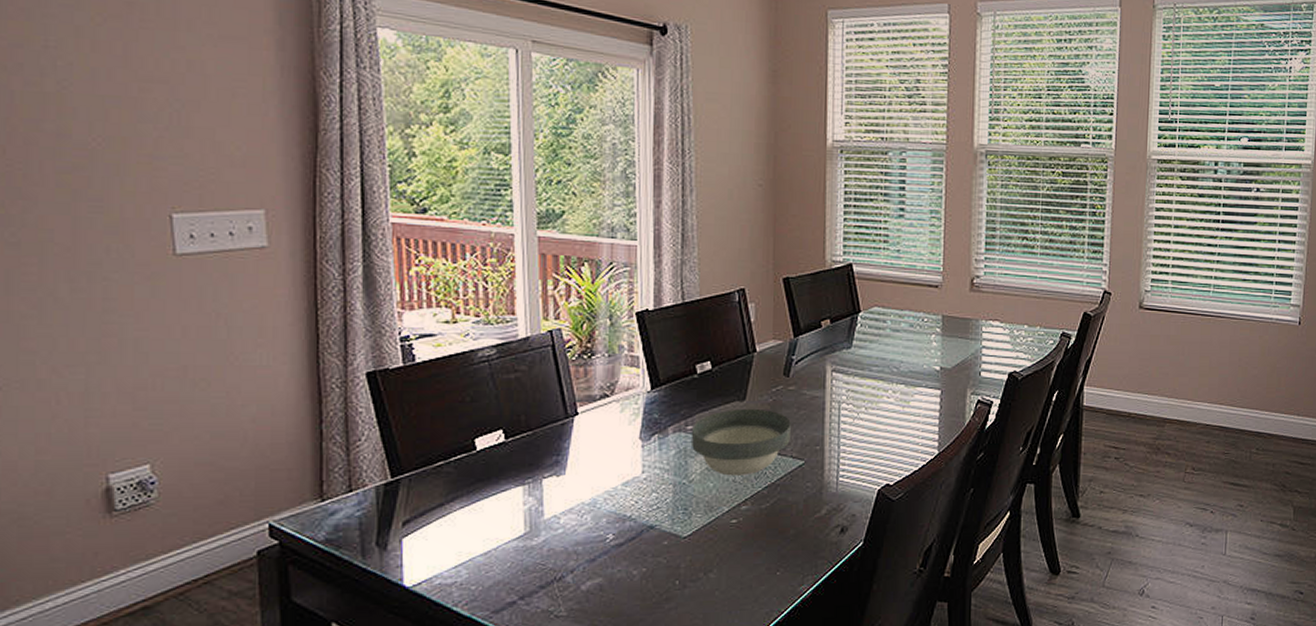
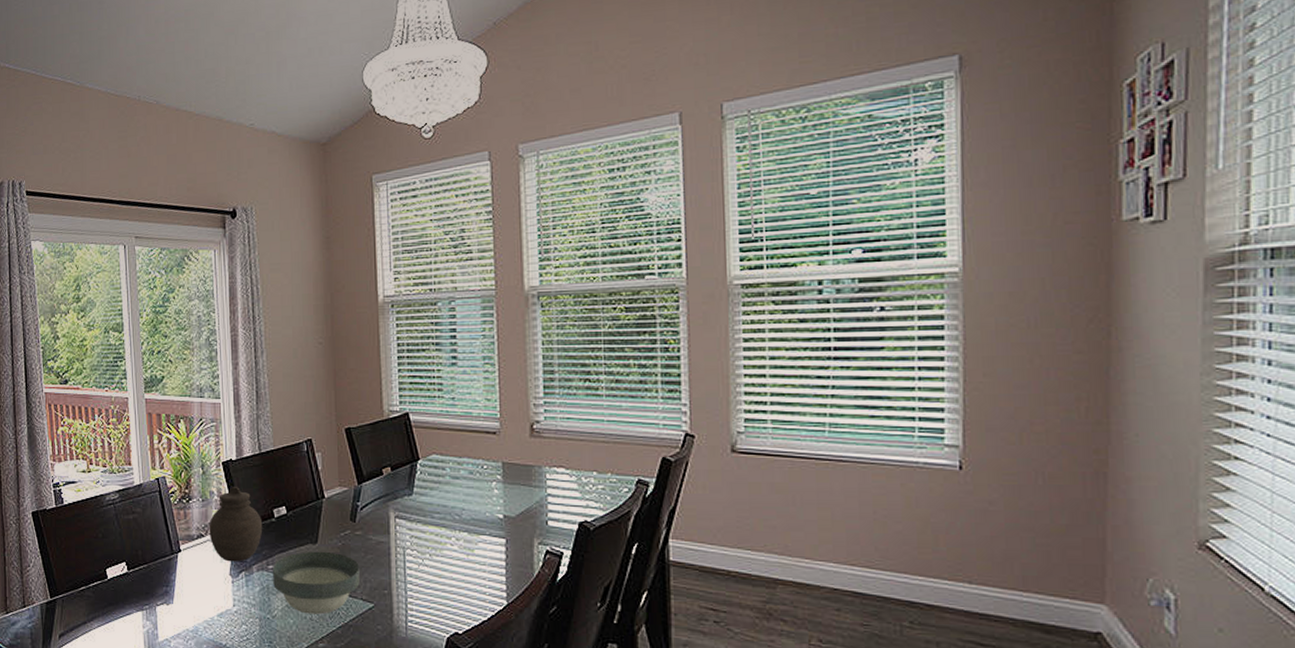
jar: none [615,340,683,424] -> present [209,487,263,562]

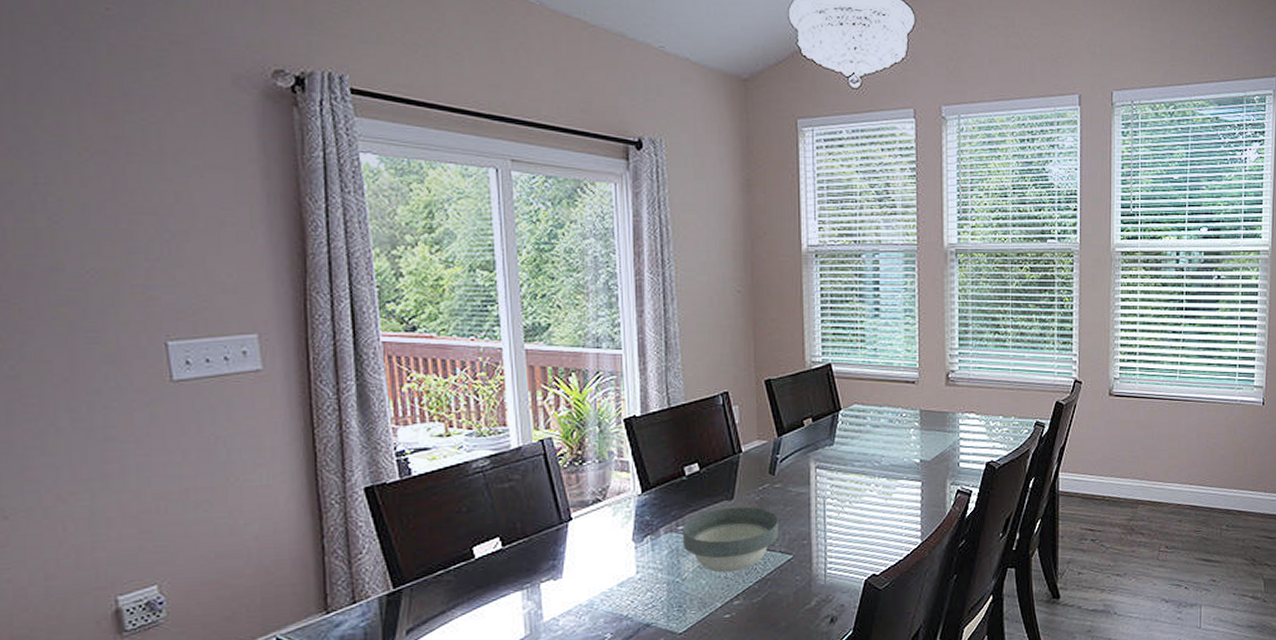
jar: present [209,487,263,562] -> none [607,445,672,527]

